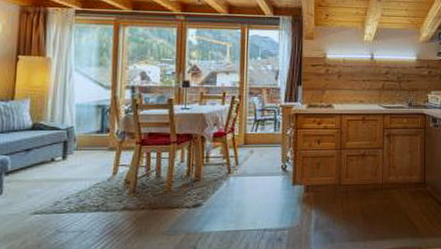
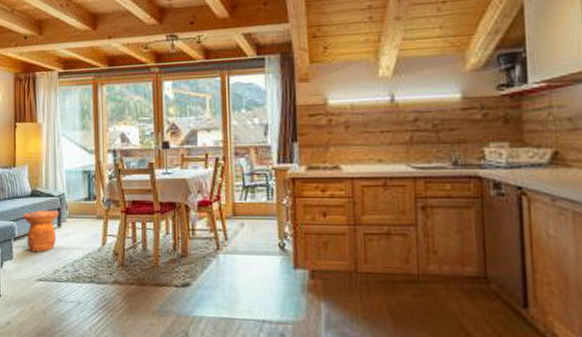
side table: none [19,143,66,186] -> present [23,210,60,252]

